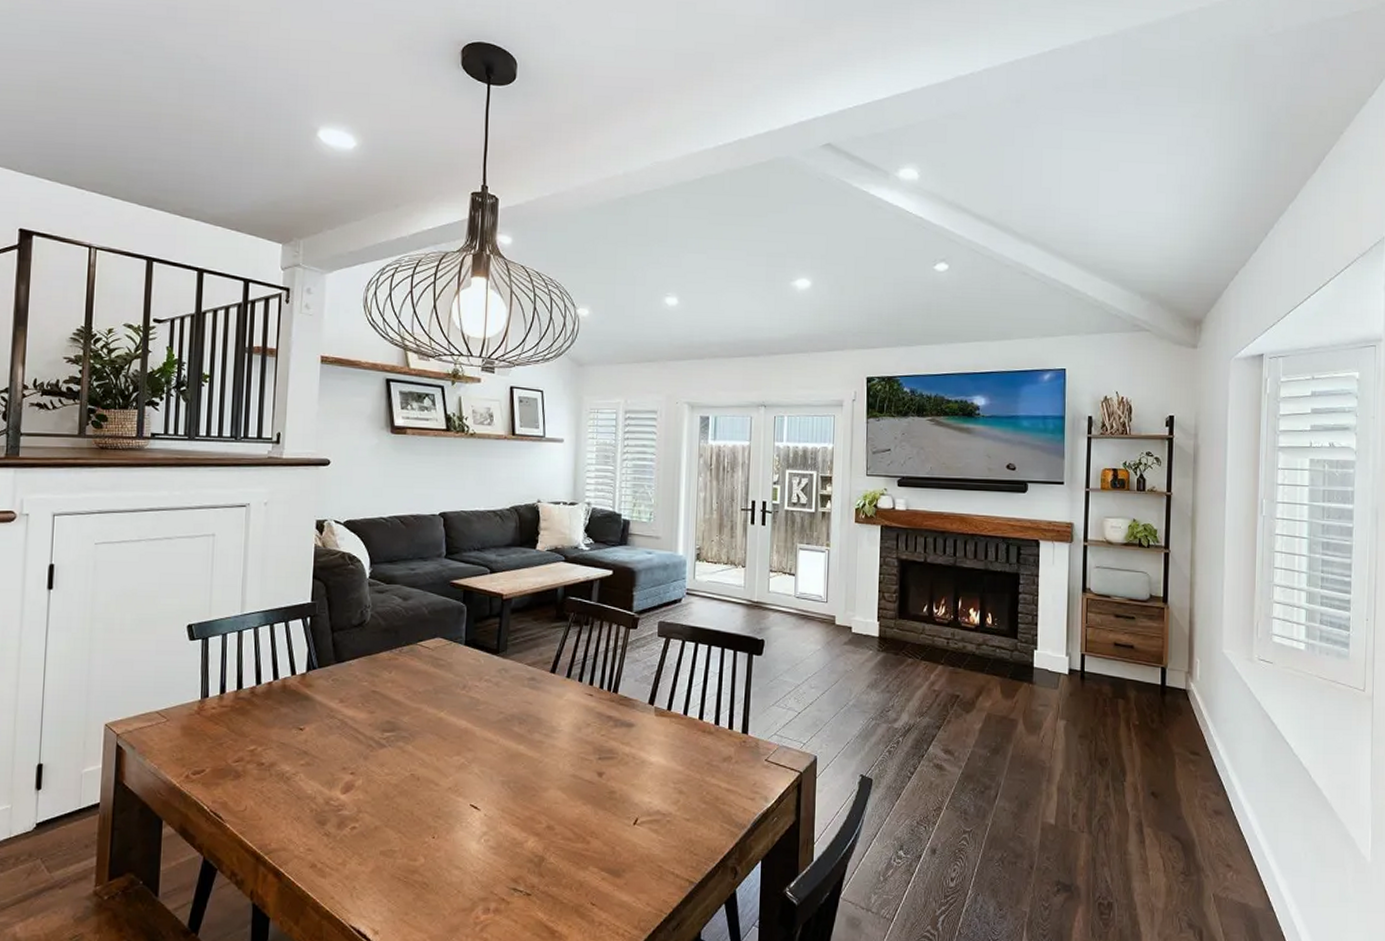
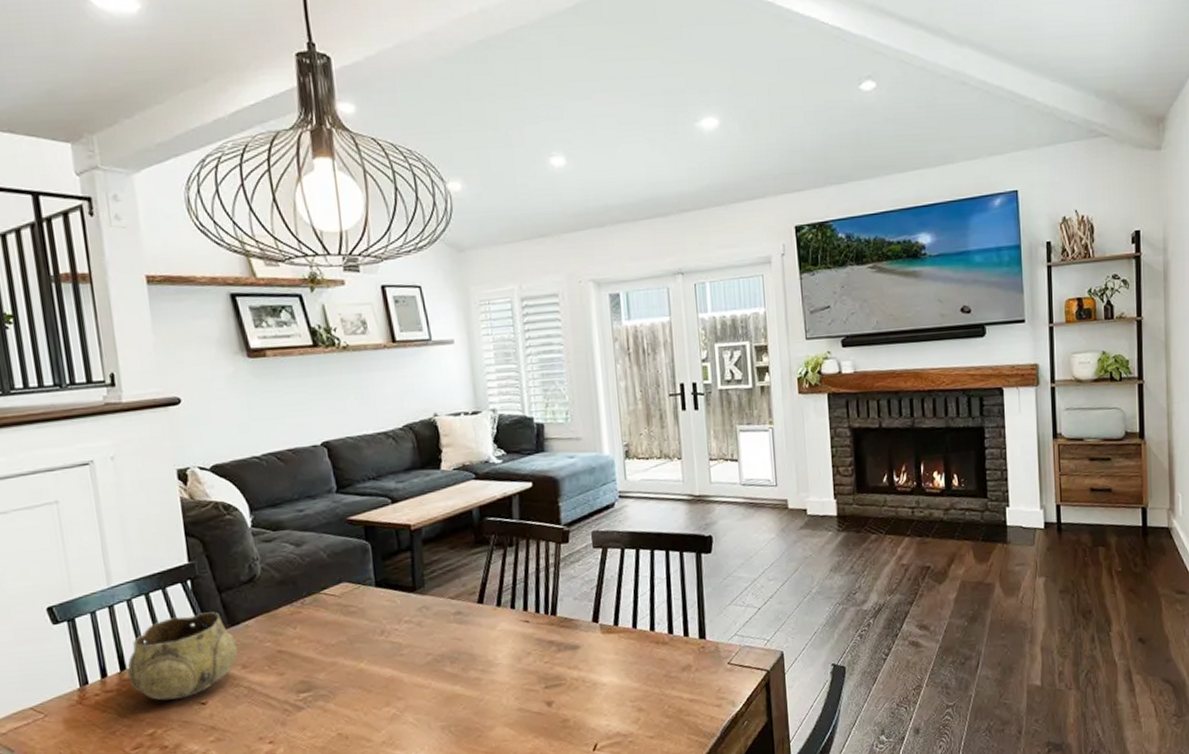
decorative bowl: none [243,648,339,722] -> present [127,612,238,701]

